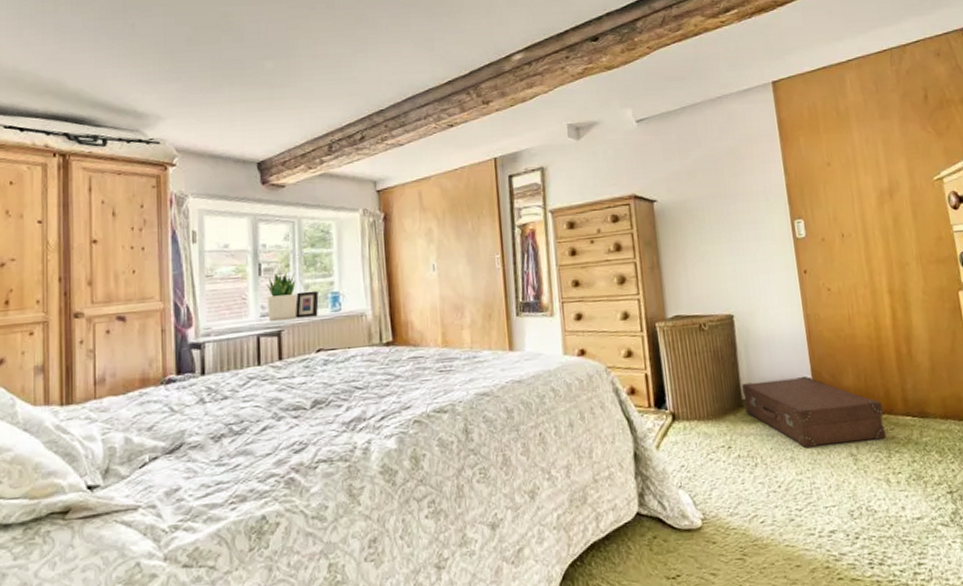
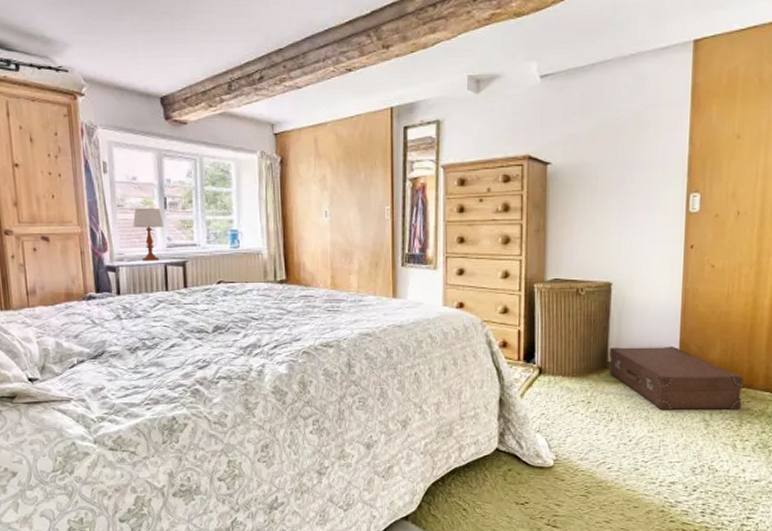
table lamp: none [222,275,258,335] -> present [132,207,164,261]
planter: present [266,271,298,322] -> none [172,207,200,253]
picture frame: present [295,290,319,318] -> none [198,227,219,251]

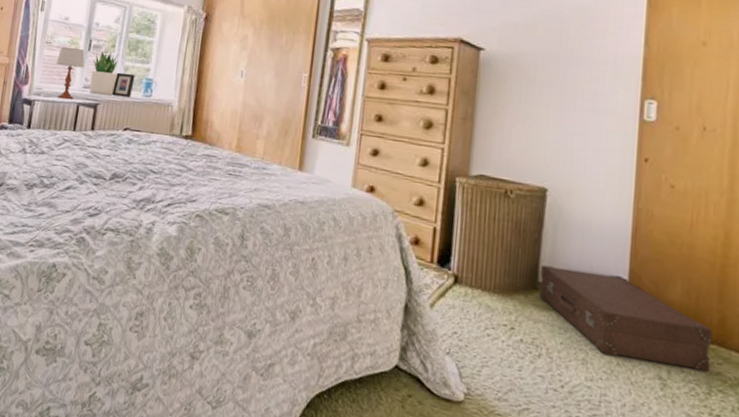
planter: none [172,207,200,253] -> present [89,51,119,97]
picture frame: none [198,227,219,251] -> present [112,72,135,98]

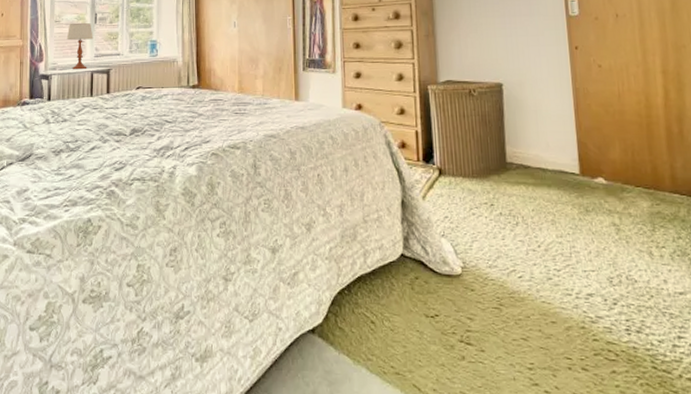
planter: present [89,51,119,97] -> none [100,21,123,62]
picture frame: present [112,72,135,98] -> none [122,38,140,60]
suitcase: present [539,265,712,372] -> none [508,147,652,214]

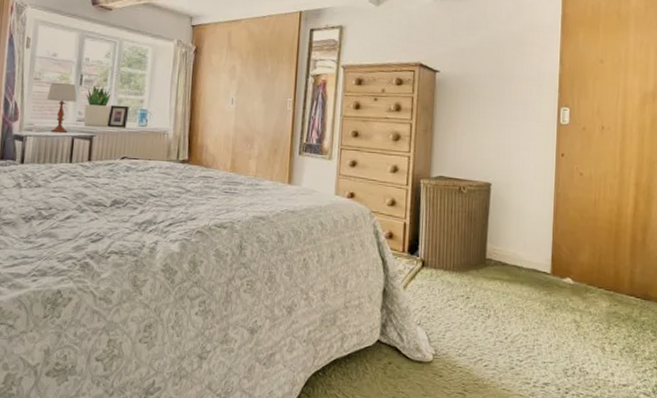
planter: none [100,21,123,62] -> present [83,85,112,128]
picture frame: none [122,38,140,60] -> present [107,105,129,128]

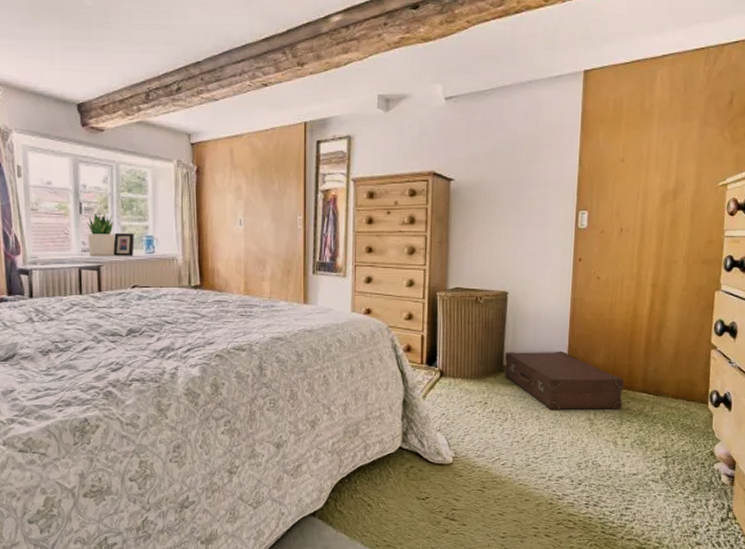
table lamp: present [46,82,77,134] -> none [46,212,79,265]
suitcase: none [487,245,610,312] -> present [505,352,624,411]

